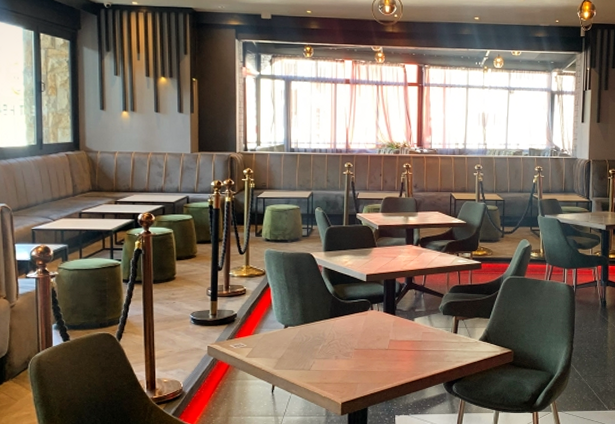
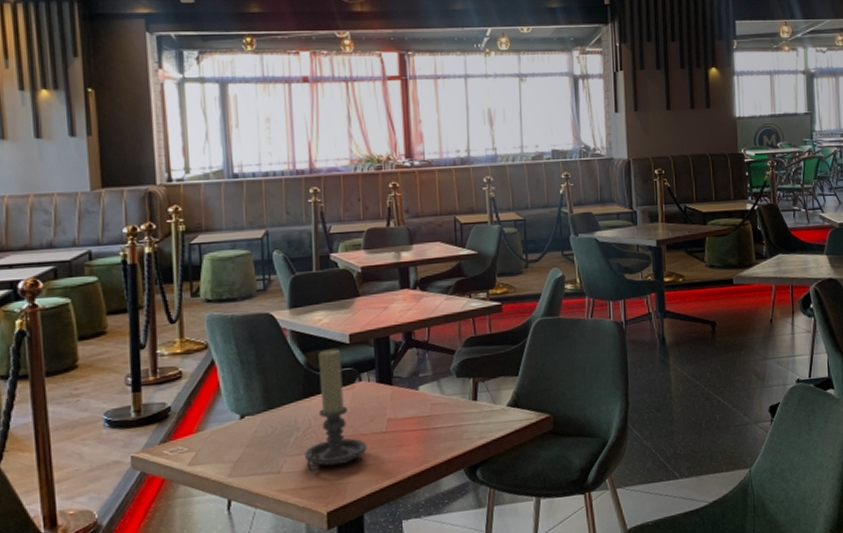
candle holder: none [329,283,374,372] -> present [305,348,367,472]

